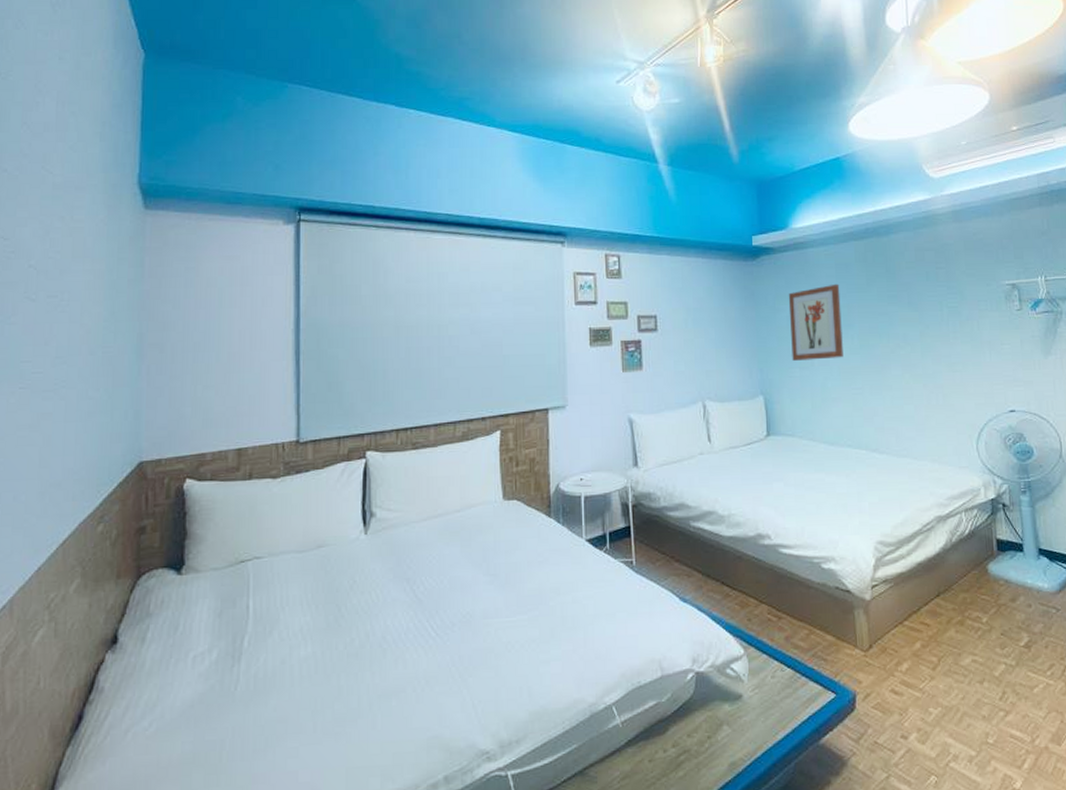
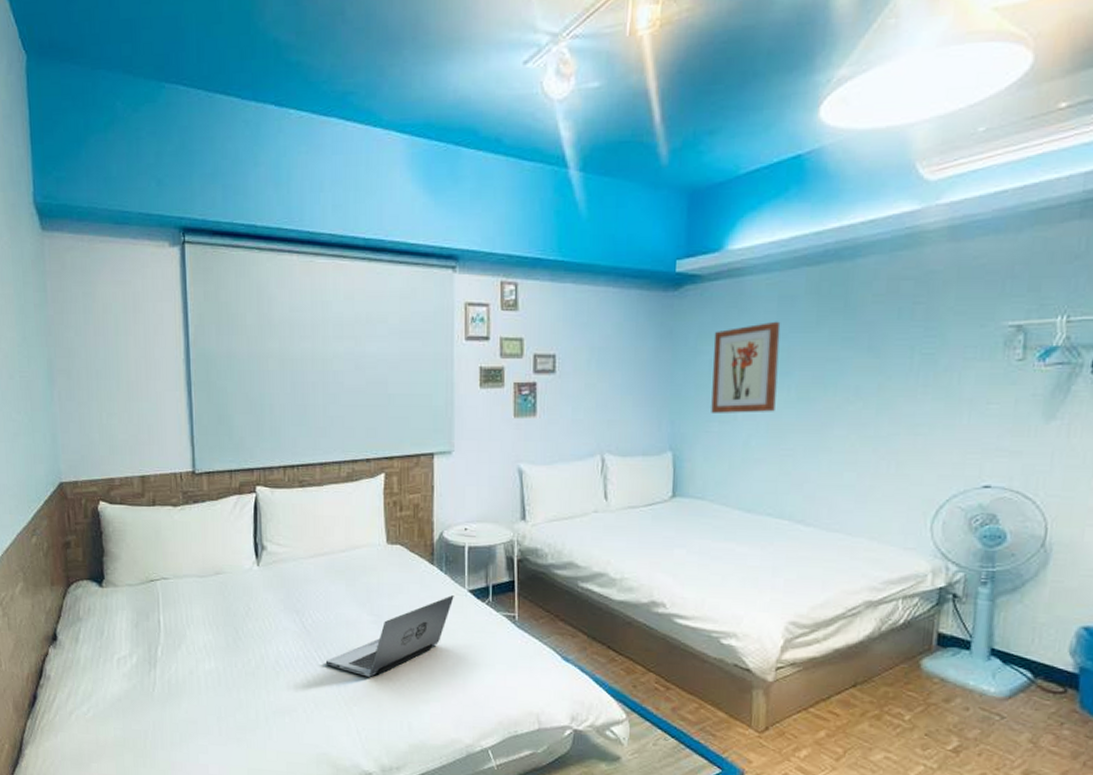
laptop: none [438,547,572,643] -> present [325,595,454,677]

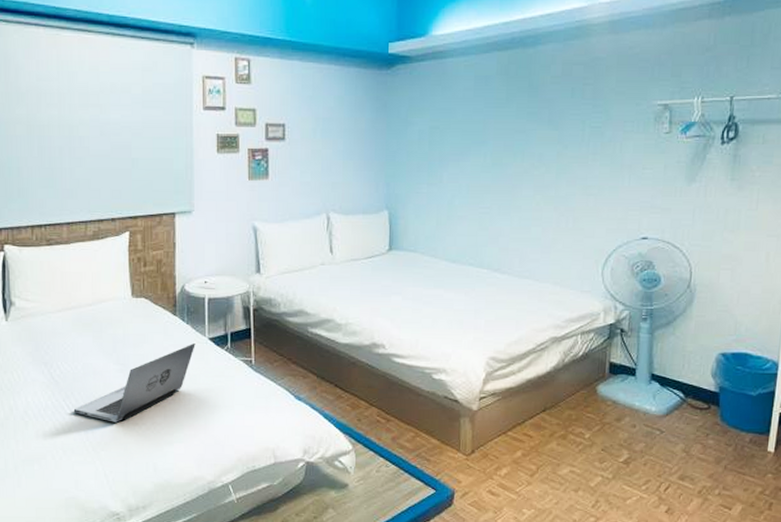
wall art: present [711,321,781,413] -> none [420,97,477,177]

